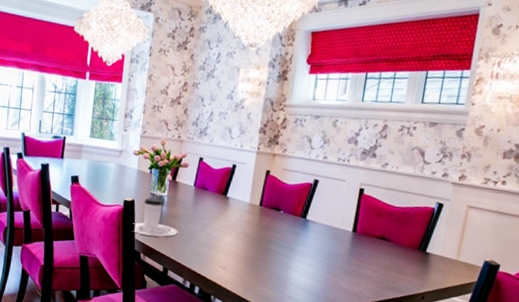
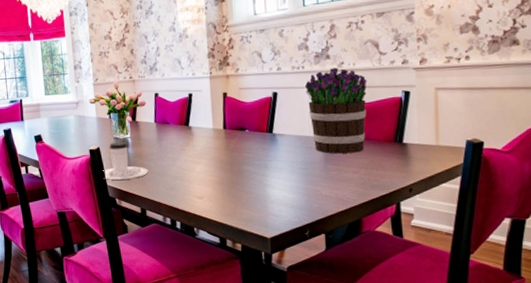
bouquet: none [343,167,407,253] -> present [304,67,367,154]

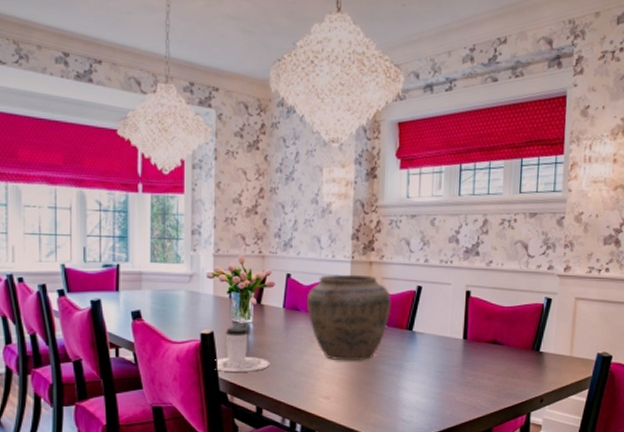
vase: none [174,87,250,165] -> present [307,274,391,361]
bouquet: present [304,67,367,154] -> none [450,266,513,359]

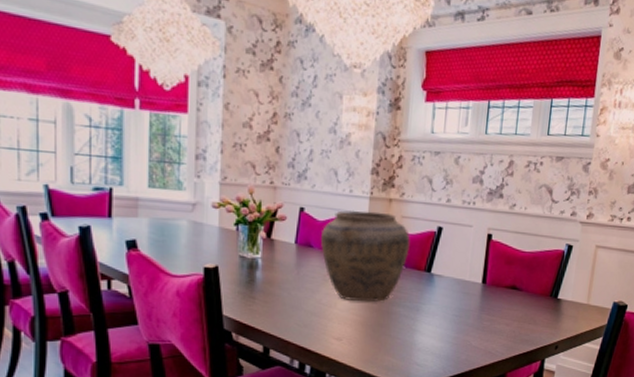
coffee cup: present [215,327,270,372] -> none [219,262,279,310]

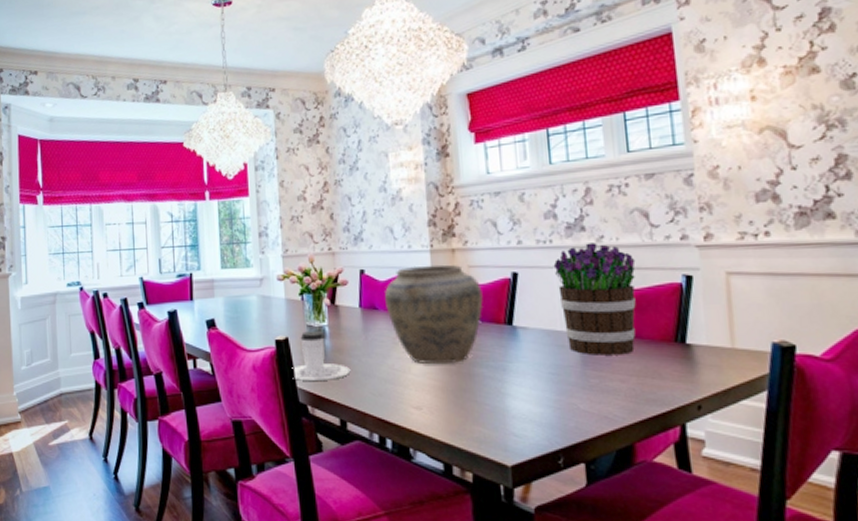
coffee cup: none [219,262,279,310] -> present [292,331,351,381]
bouquet: none [472,209,536,304] -> present [553,242,636,355]

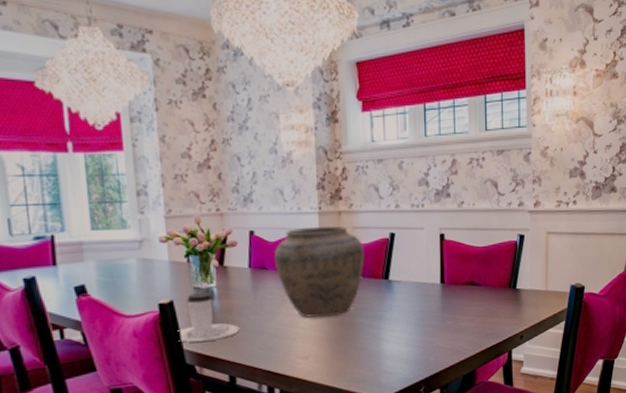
bouquet: present [553,242,636,355] -> none [424,207,486,302]

